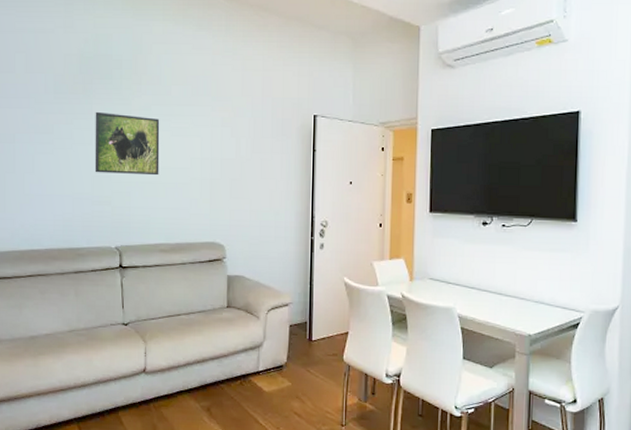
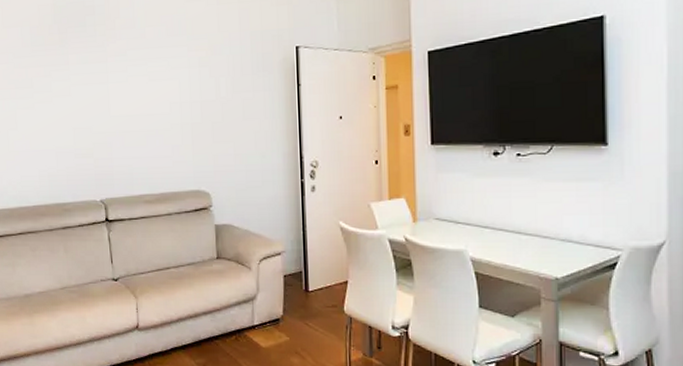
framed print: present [94,111,160,176] -> none [72,61,139,125]

